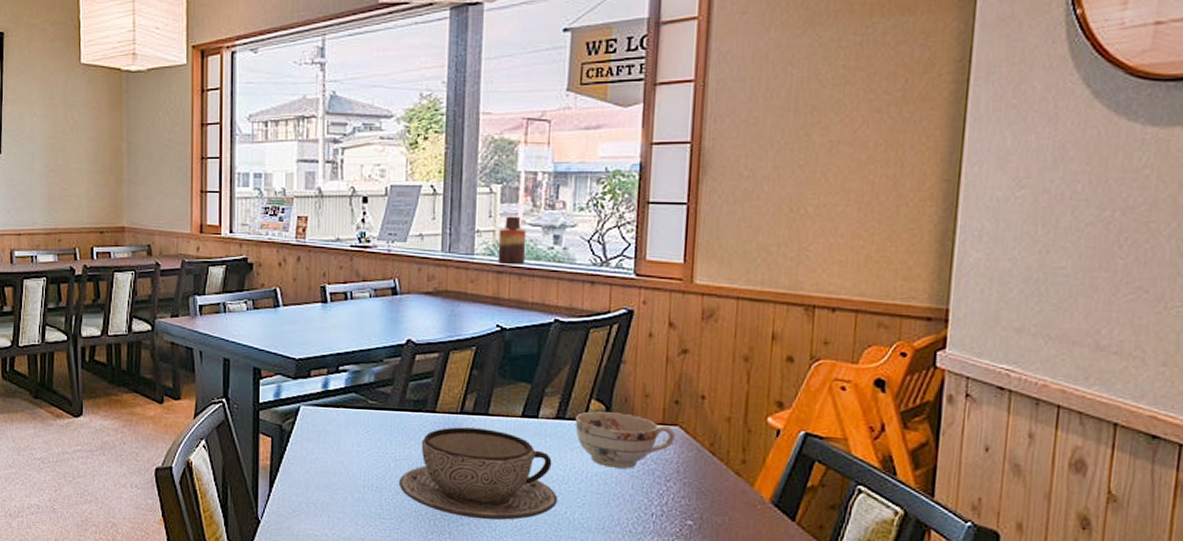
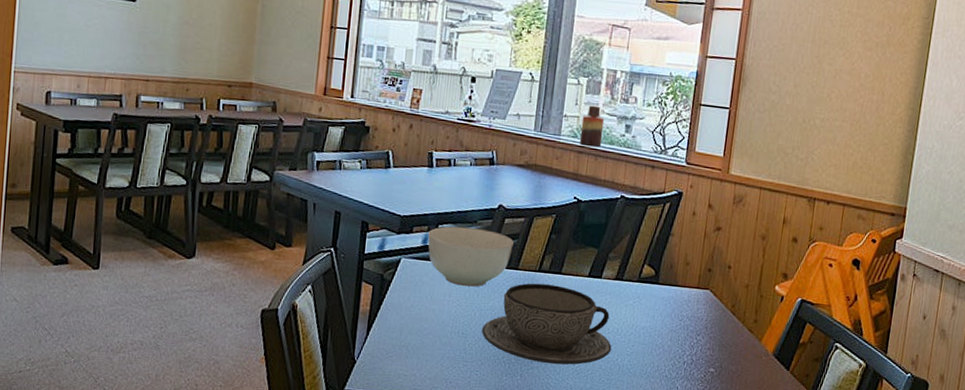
bowl: none [327,367,429,434] -> present [427,226,515,287]
teacup: present [575,411,675,469] -> none [630,274,706,324]

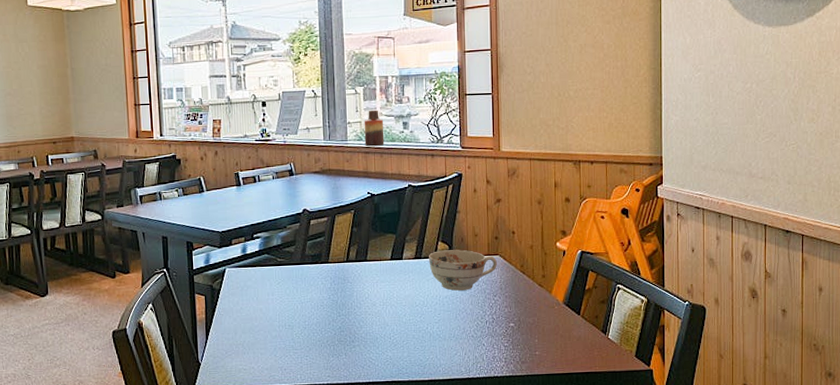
bowl: present [427,226,515,287] -> none [245,232,322,285]
teacup: present [481,283,612,365] -> none [304,271,421,341]
teacup: none [630,274,706,324] -> present [429,249,497,291]

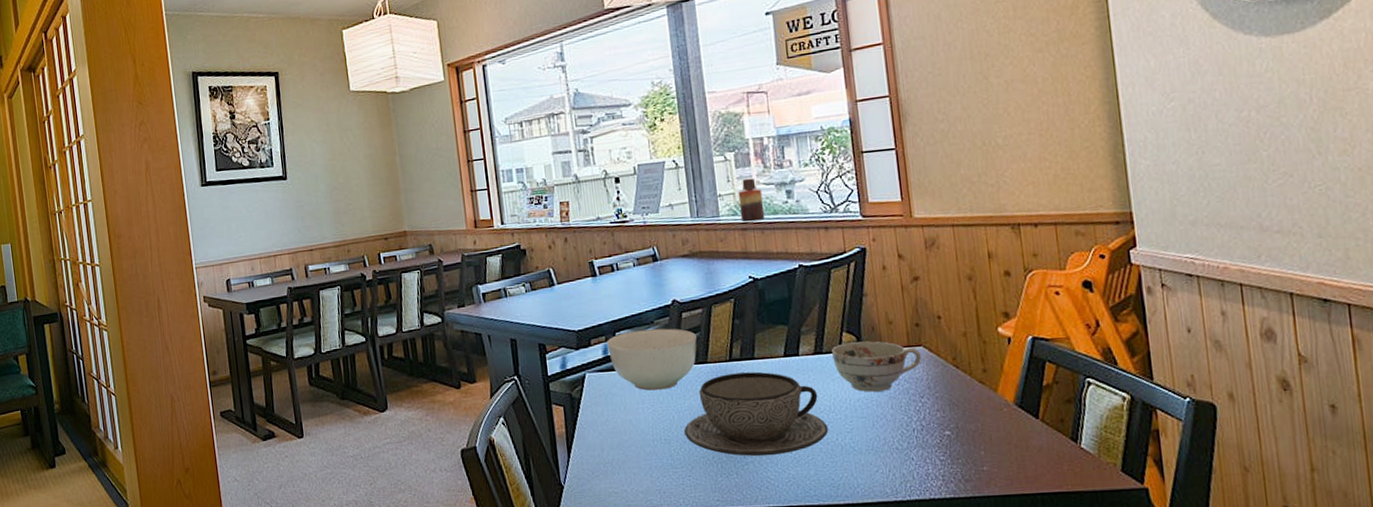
bowl: none [245,232,322,285] -> present [606,328,698,391]
teacup: none [304,271,421,341] -> present [683,371,829,457]

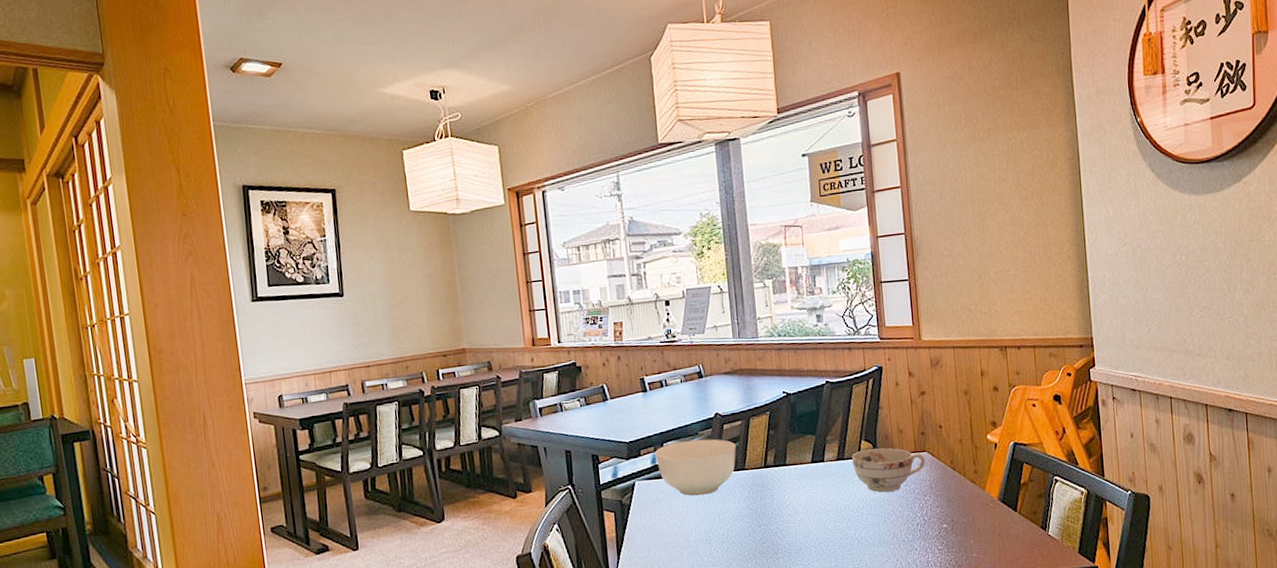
teacup: present [683,371,829,457] -> none [723,476,848,552]
vase: present [738,178,765,223] -> none [774,303,798,343]

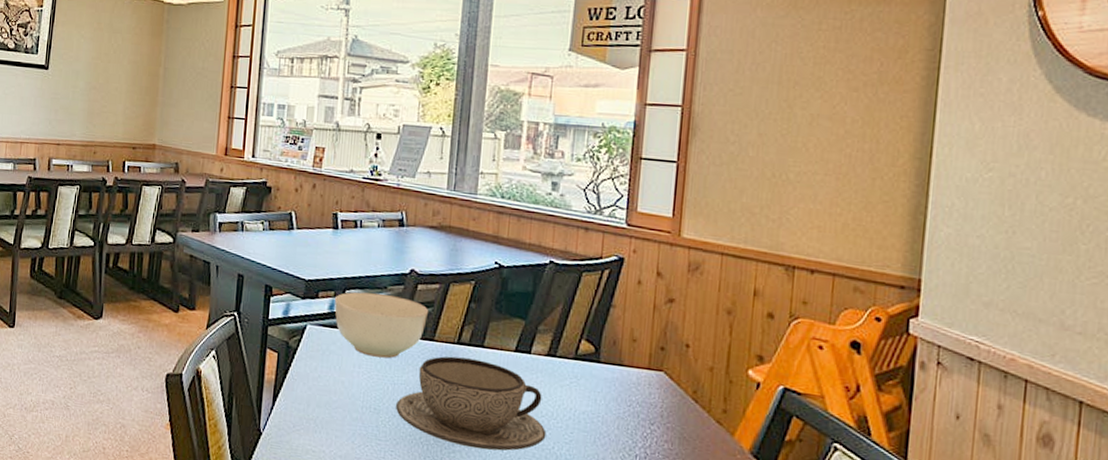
teacup: none [723,476,848,552] -> present [395,356,547,451]
teacup: present [852,448,925,493] -> none [565,351,660,410]

